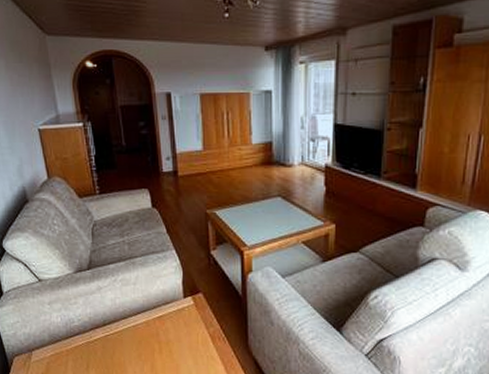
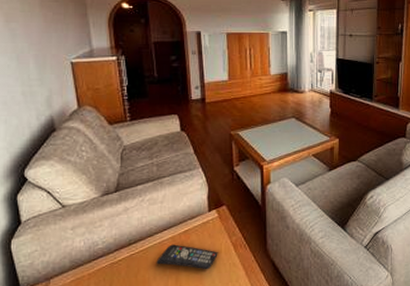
remote control: none [131,329,195,360] -> present [156,244,218,270]

